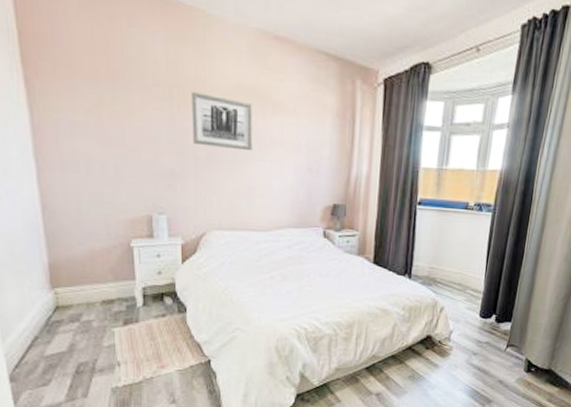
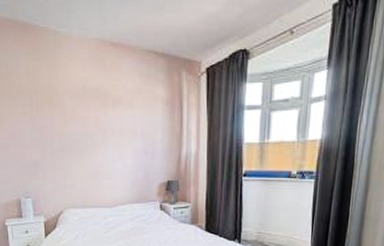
wall art: present [191,92,254,152] -> none [47,96,98,141]

